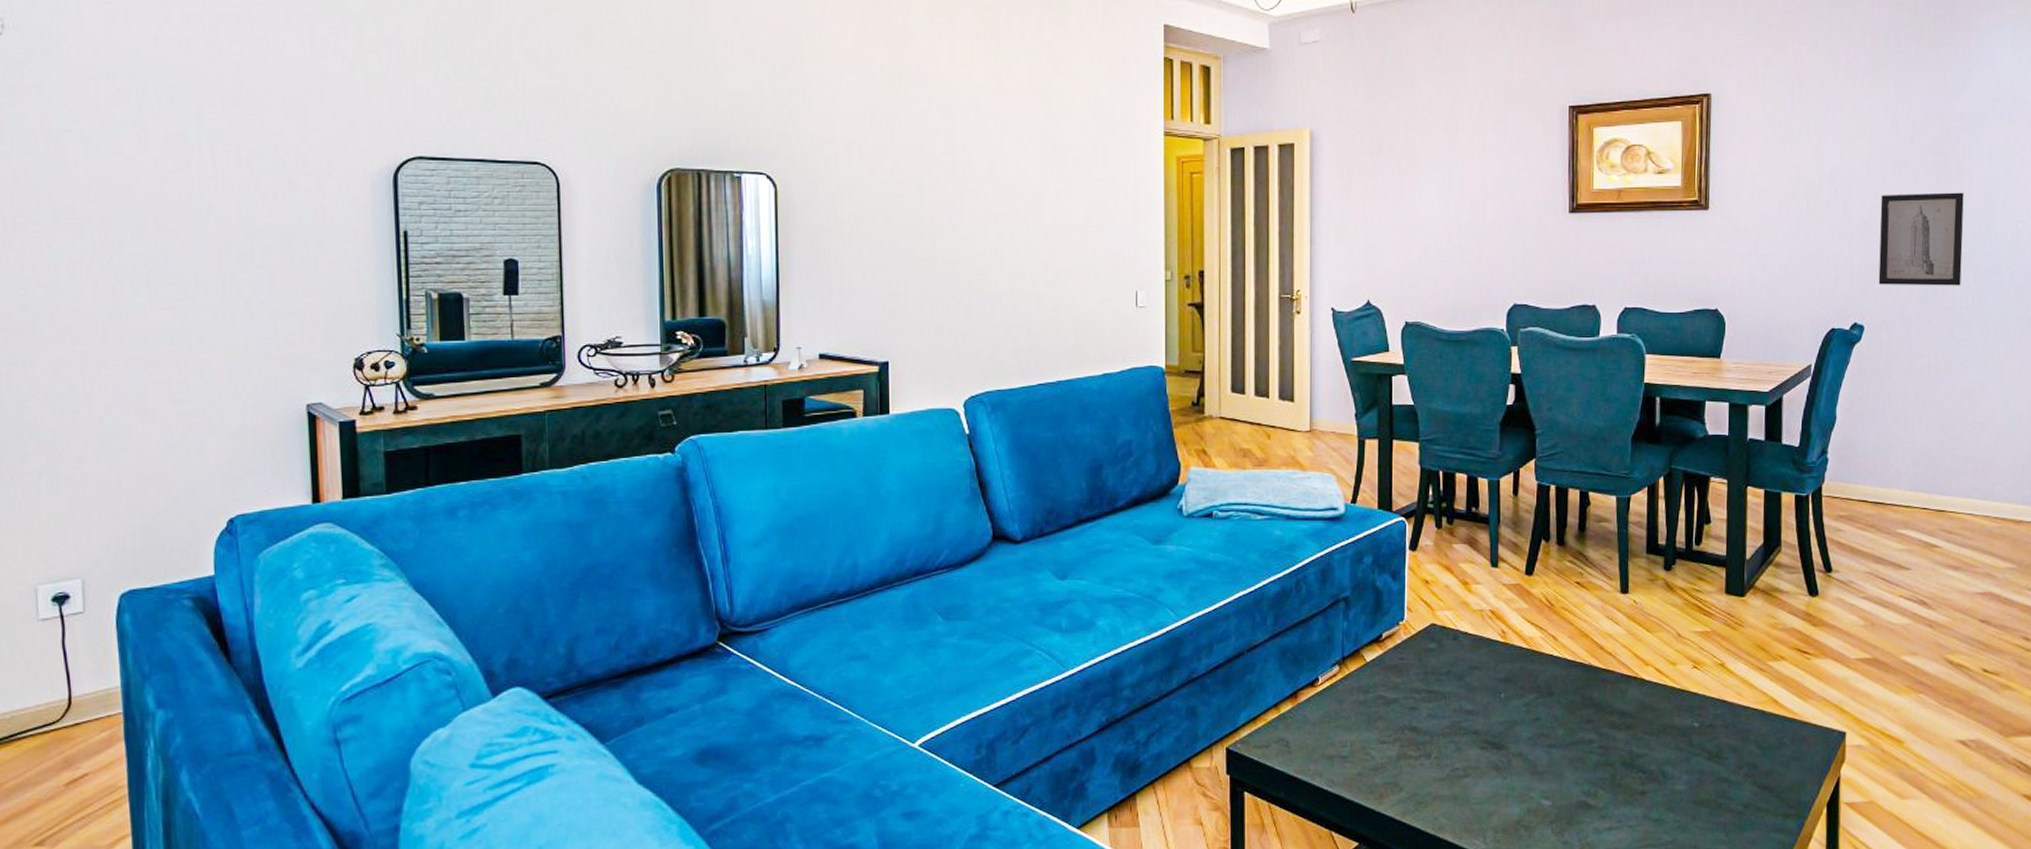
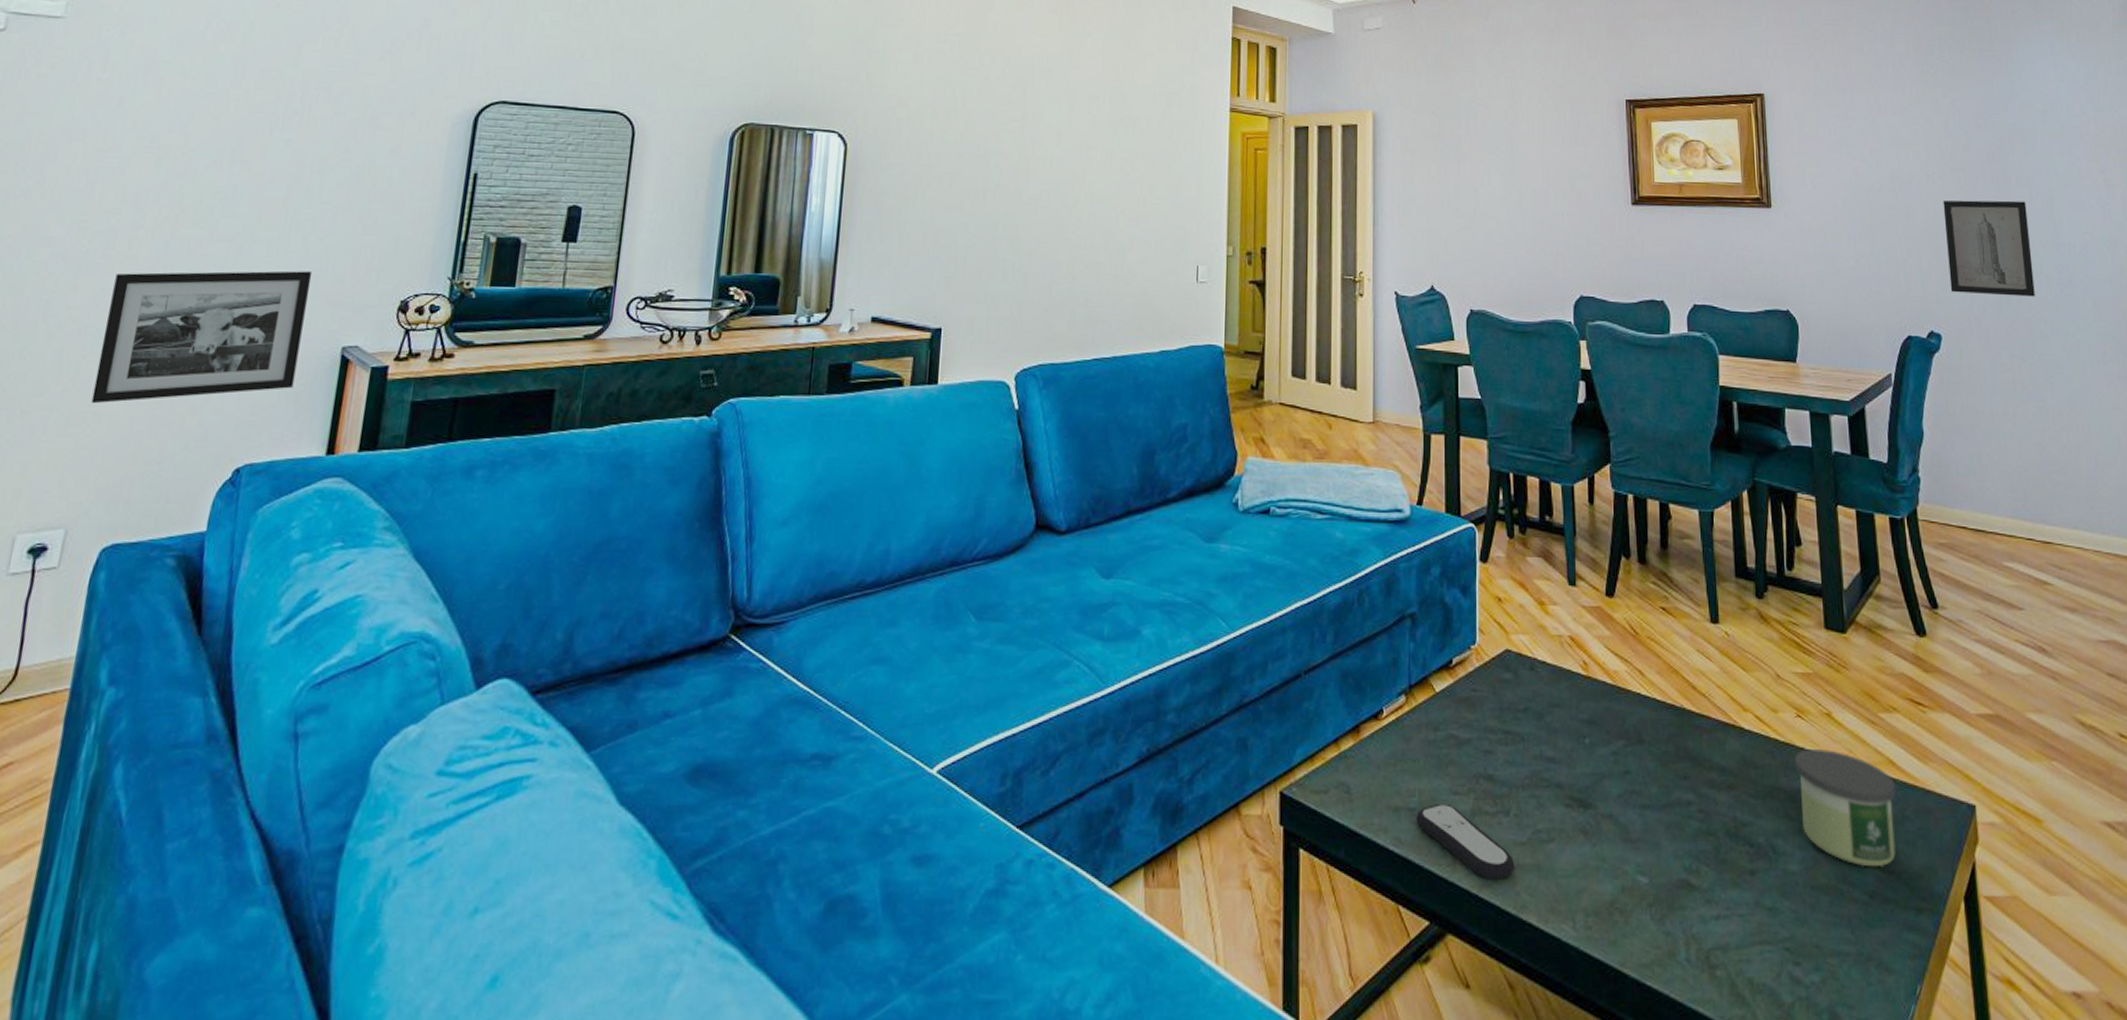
picture frame: none [68,334,267,467] -> present [91,270,313,404]
remote control: none [1347,751,1435,809] -> present [1416,803,1515,880]
candle: none [1687,693,1777,785] -> present [1794,749,1896,868]

